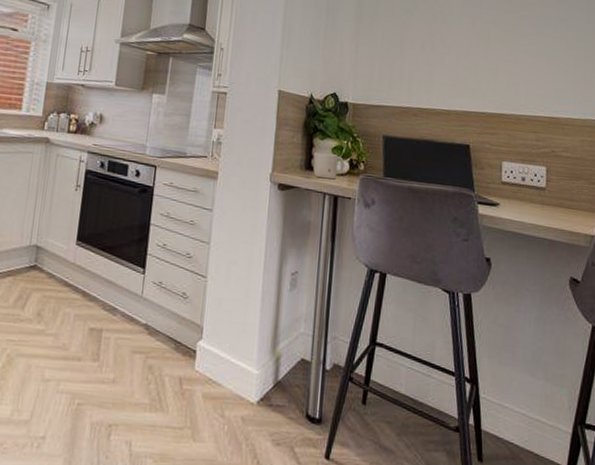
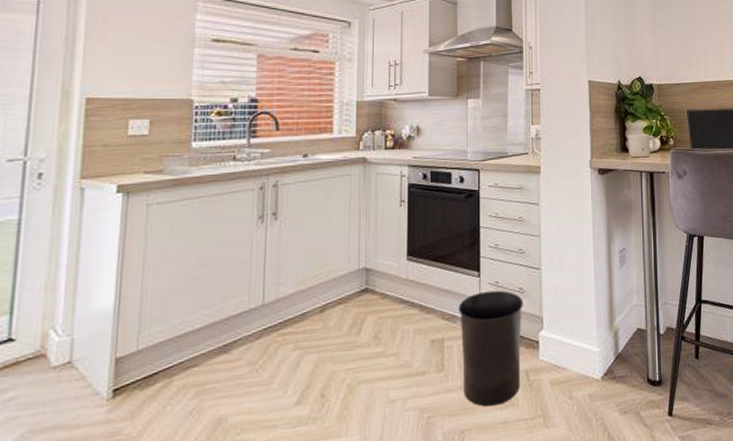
waste bin: none [115,289,185,407] -> present [458,290,523,407]

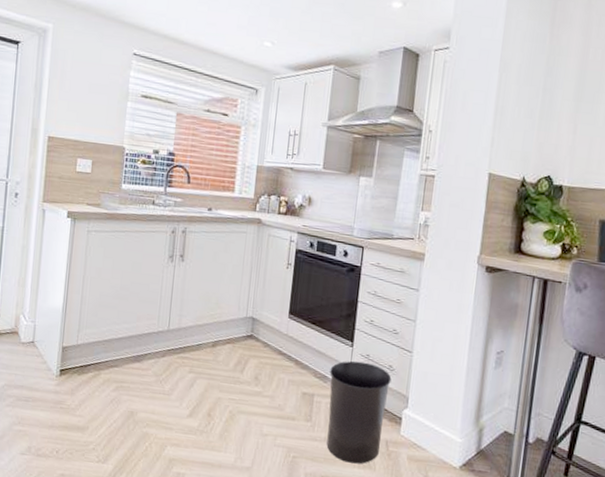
mug: present [627,133,656,158] -> none [522,235,557,264]

